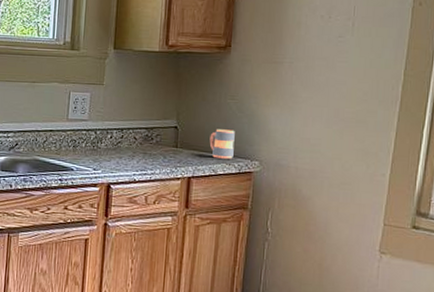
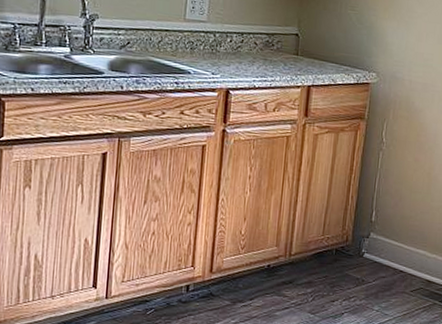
mug: present [209,129,235,159] -> none [329,39,354,70]

